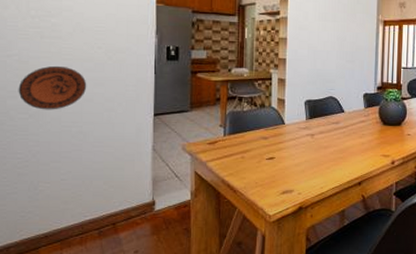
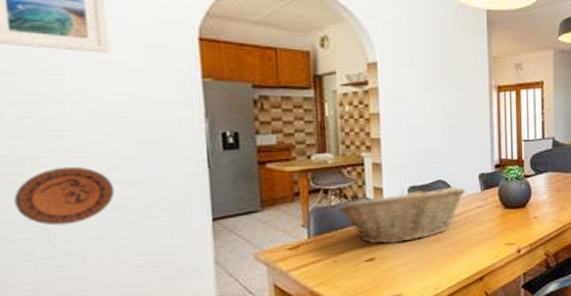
fruit basket: none [248,101,351,147] -> present [338,187,465,244]

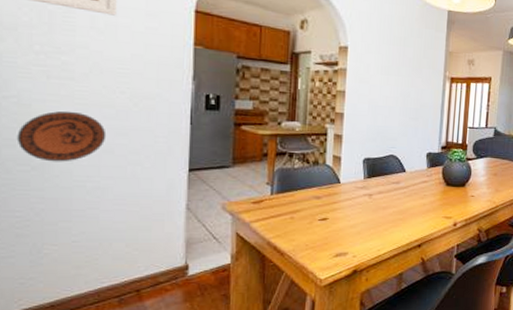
fruit basket: present [338,187,465,244] -> none [300,159,413,207]

